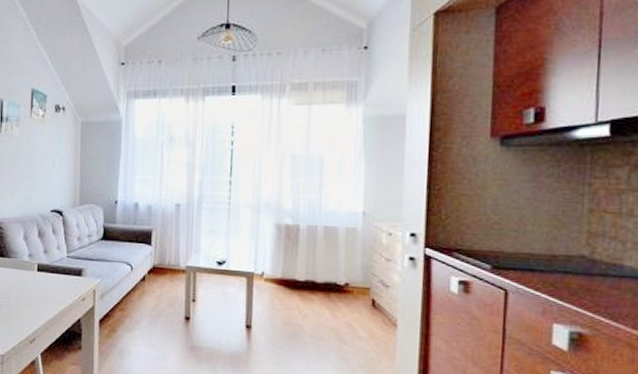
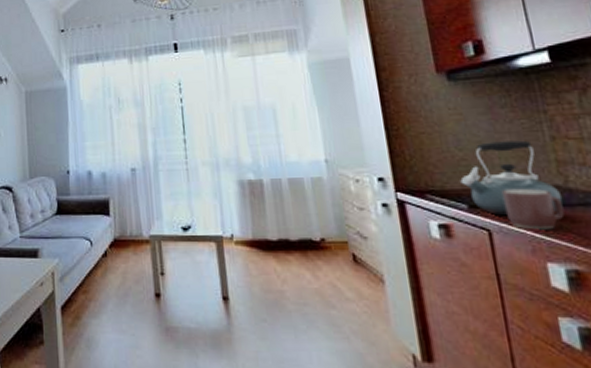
kettle: none [489,209,585,281] -> present [460,140,564,216]
mug: none [526,254,583,295] -> present [501,188,565,230]

